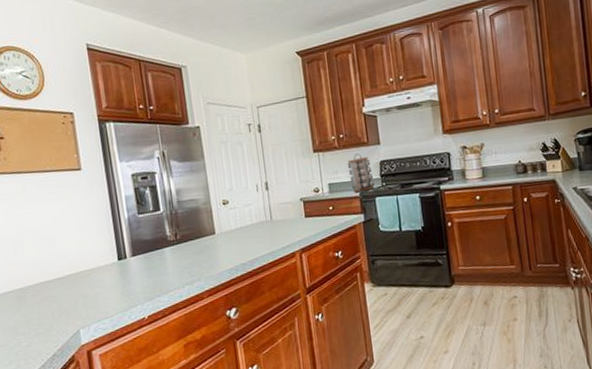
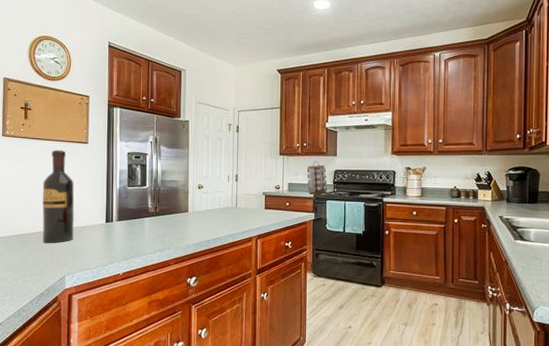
wine bottle: none [33,181,82,295] -> present [42,149,75,243]

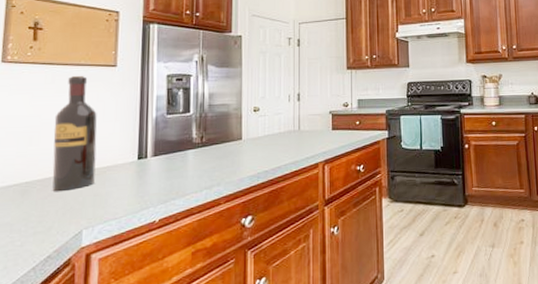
spice rack: present [306,161,327,194] -> none [377,74,401,110]

